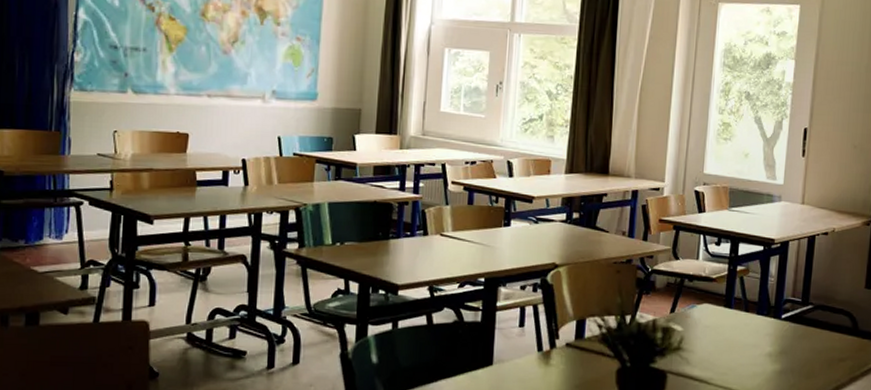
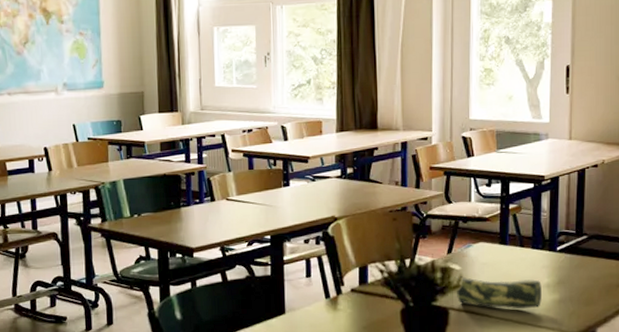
pencil case: none [676,338,764,378] -> present [455,276,542,310]

